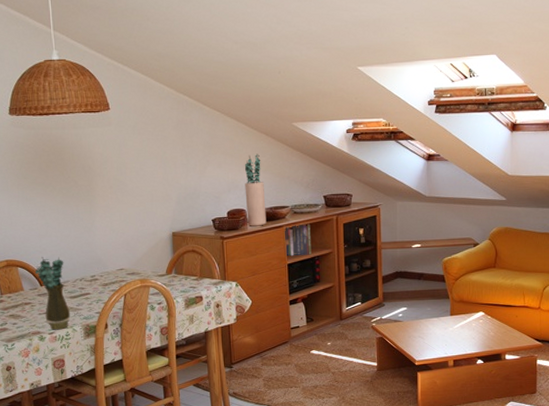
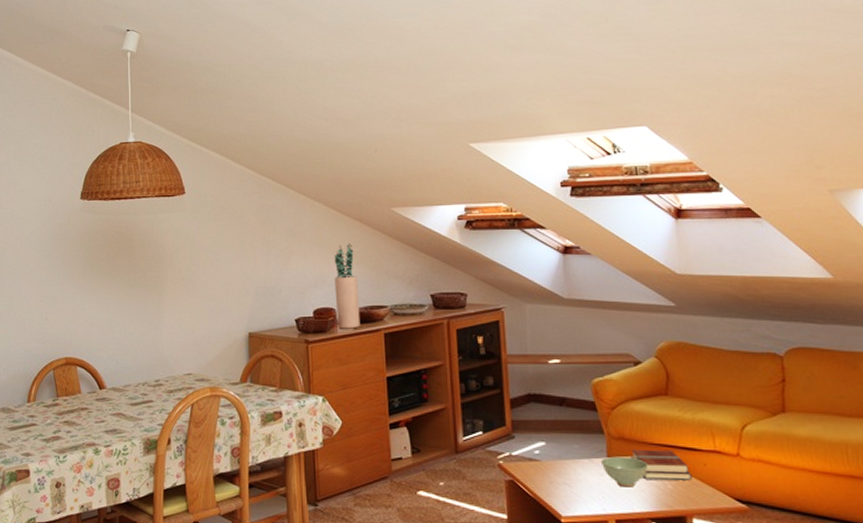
vase: present [34,256,71,330] -> none [94,356,130,443]
books: present [284,223,312,257] -> none [381,328,417,368]
bowl: none [446,314,478,336] -> present [601,456,649,487]
books: none [466,308,507,329] -> present [630,449,692,480]

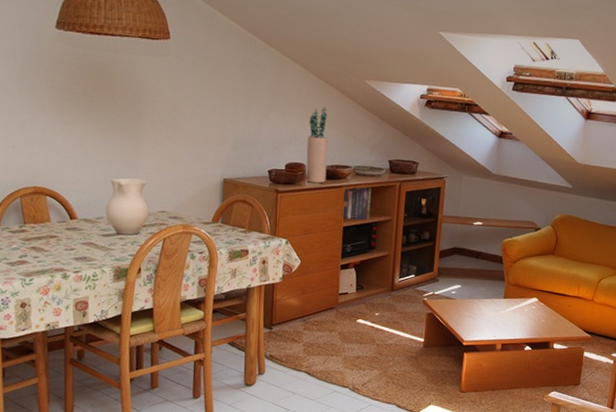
ceramic pitcher: none [133,340,175,402] -> present [105,177,149,235]
books: none [381,328,417,368] -> present [342,185,372,220]
bowl: present [601,456,649,487] -> none [499,298,531,321]
books: present [630,449,692,480] -> none [520,293,559,317]

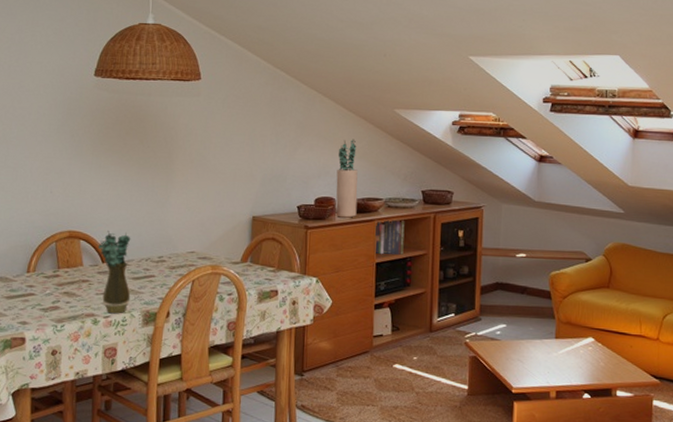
vase: none [65,188,101,269] -> present [97,231,131,314]
ceramic pitcher: present [105,177,149,235] -> none [136,218,179,278]

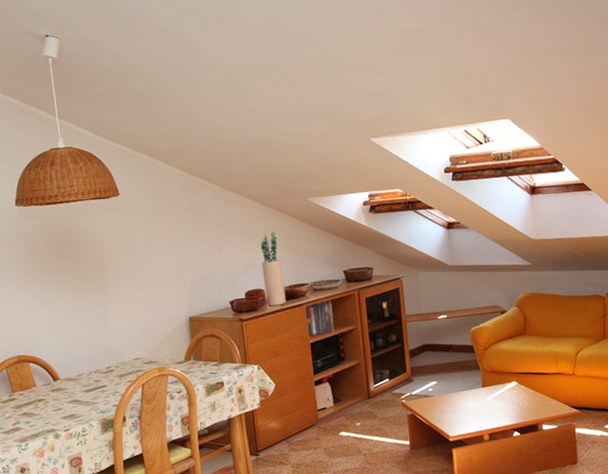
vase: present [97,231,131,314] -> none [47,349,87,427]

